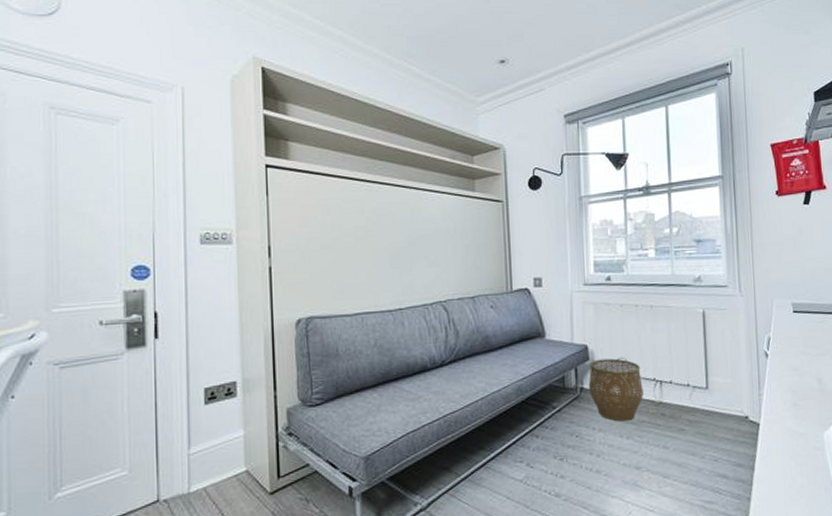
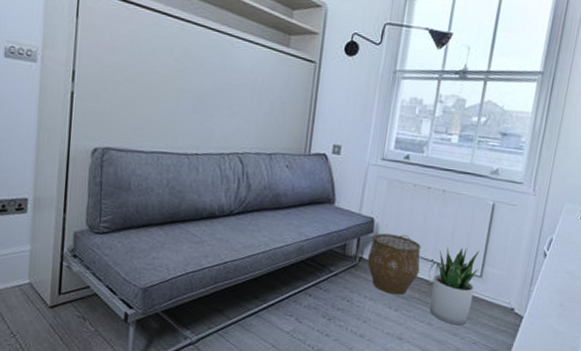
planter: none [659,361,704,444] -> present [430,246,480,326]

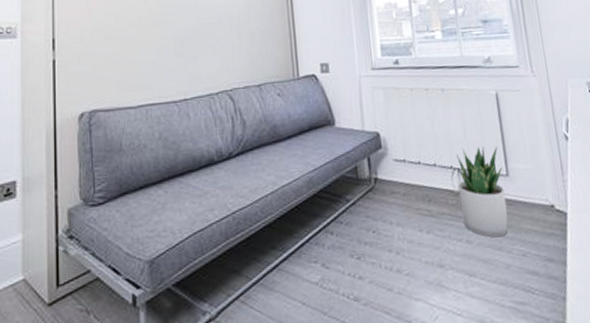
basket: present [367,233,421,295] -> none [382,143,441,214]

